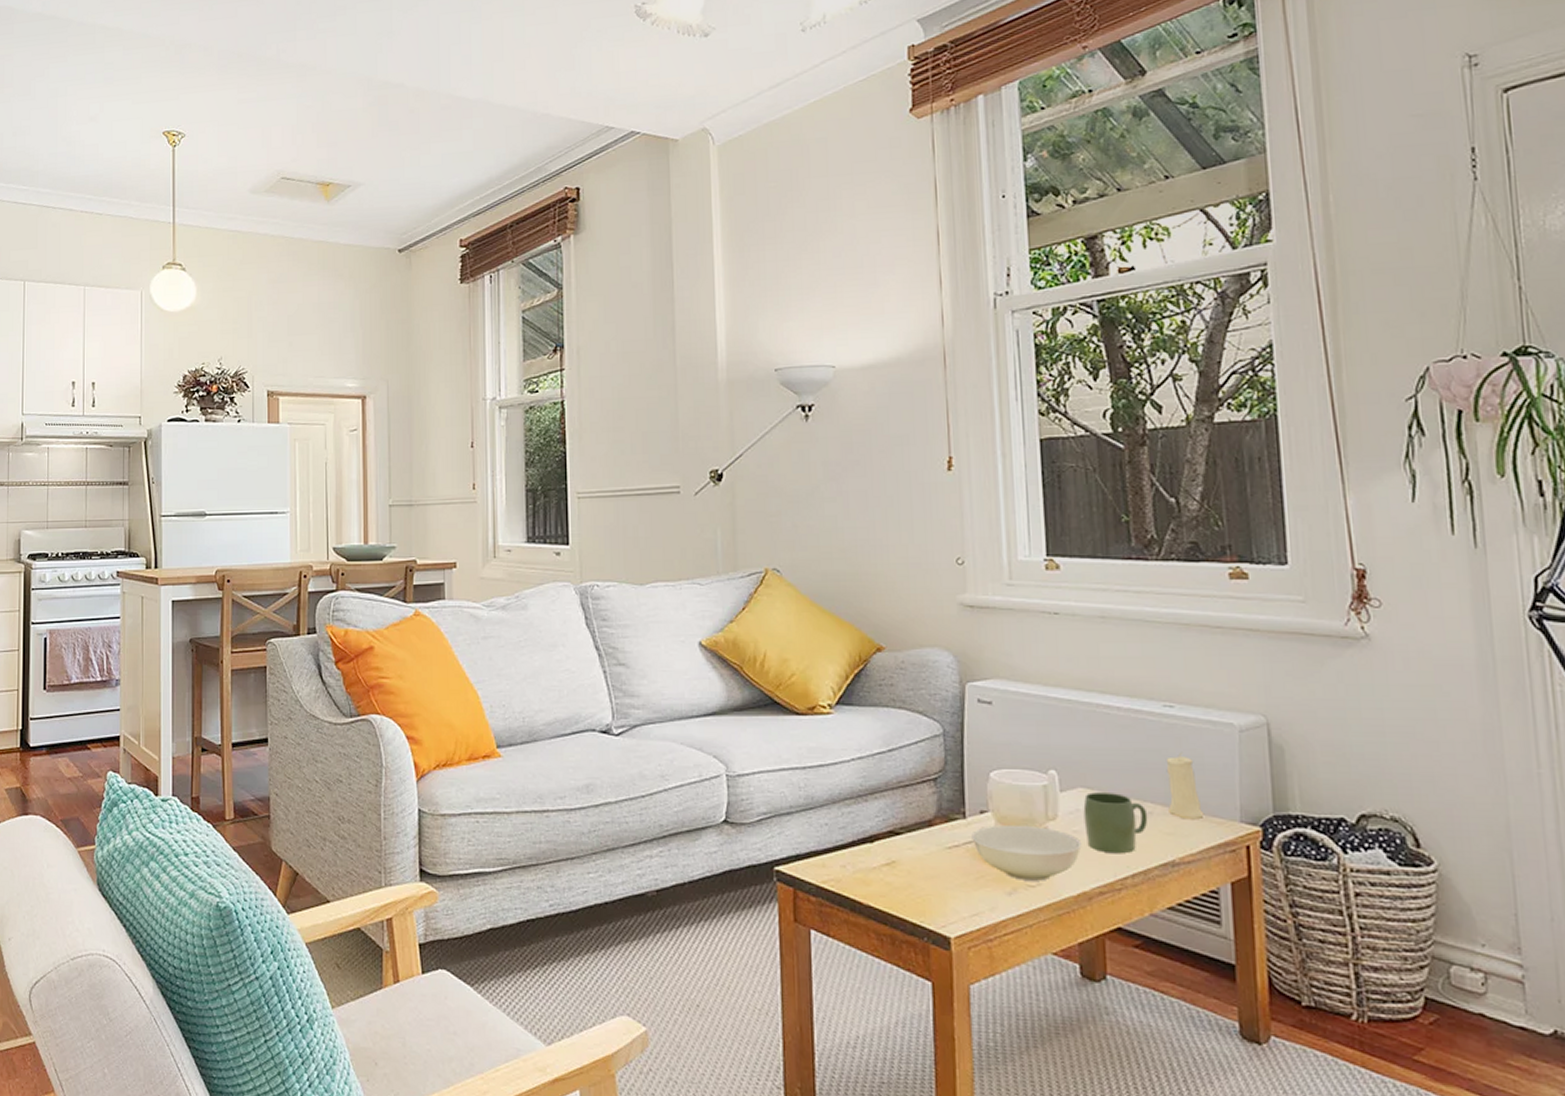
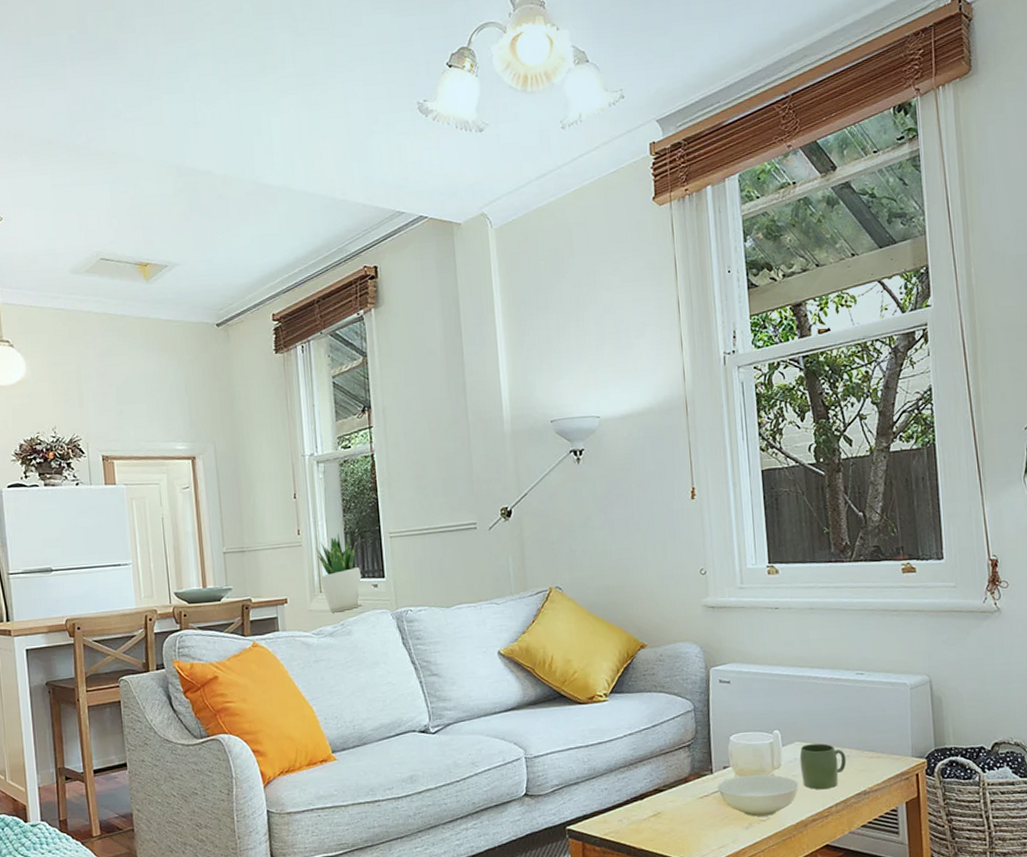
planter: none [492,487,544,584] -> present [315,530,364,614]
candle: present [1165,752,1205,820] -> none [858,708,887,759]

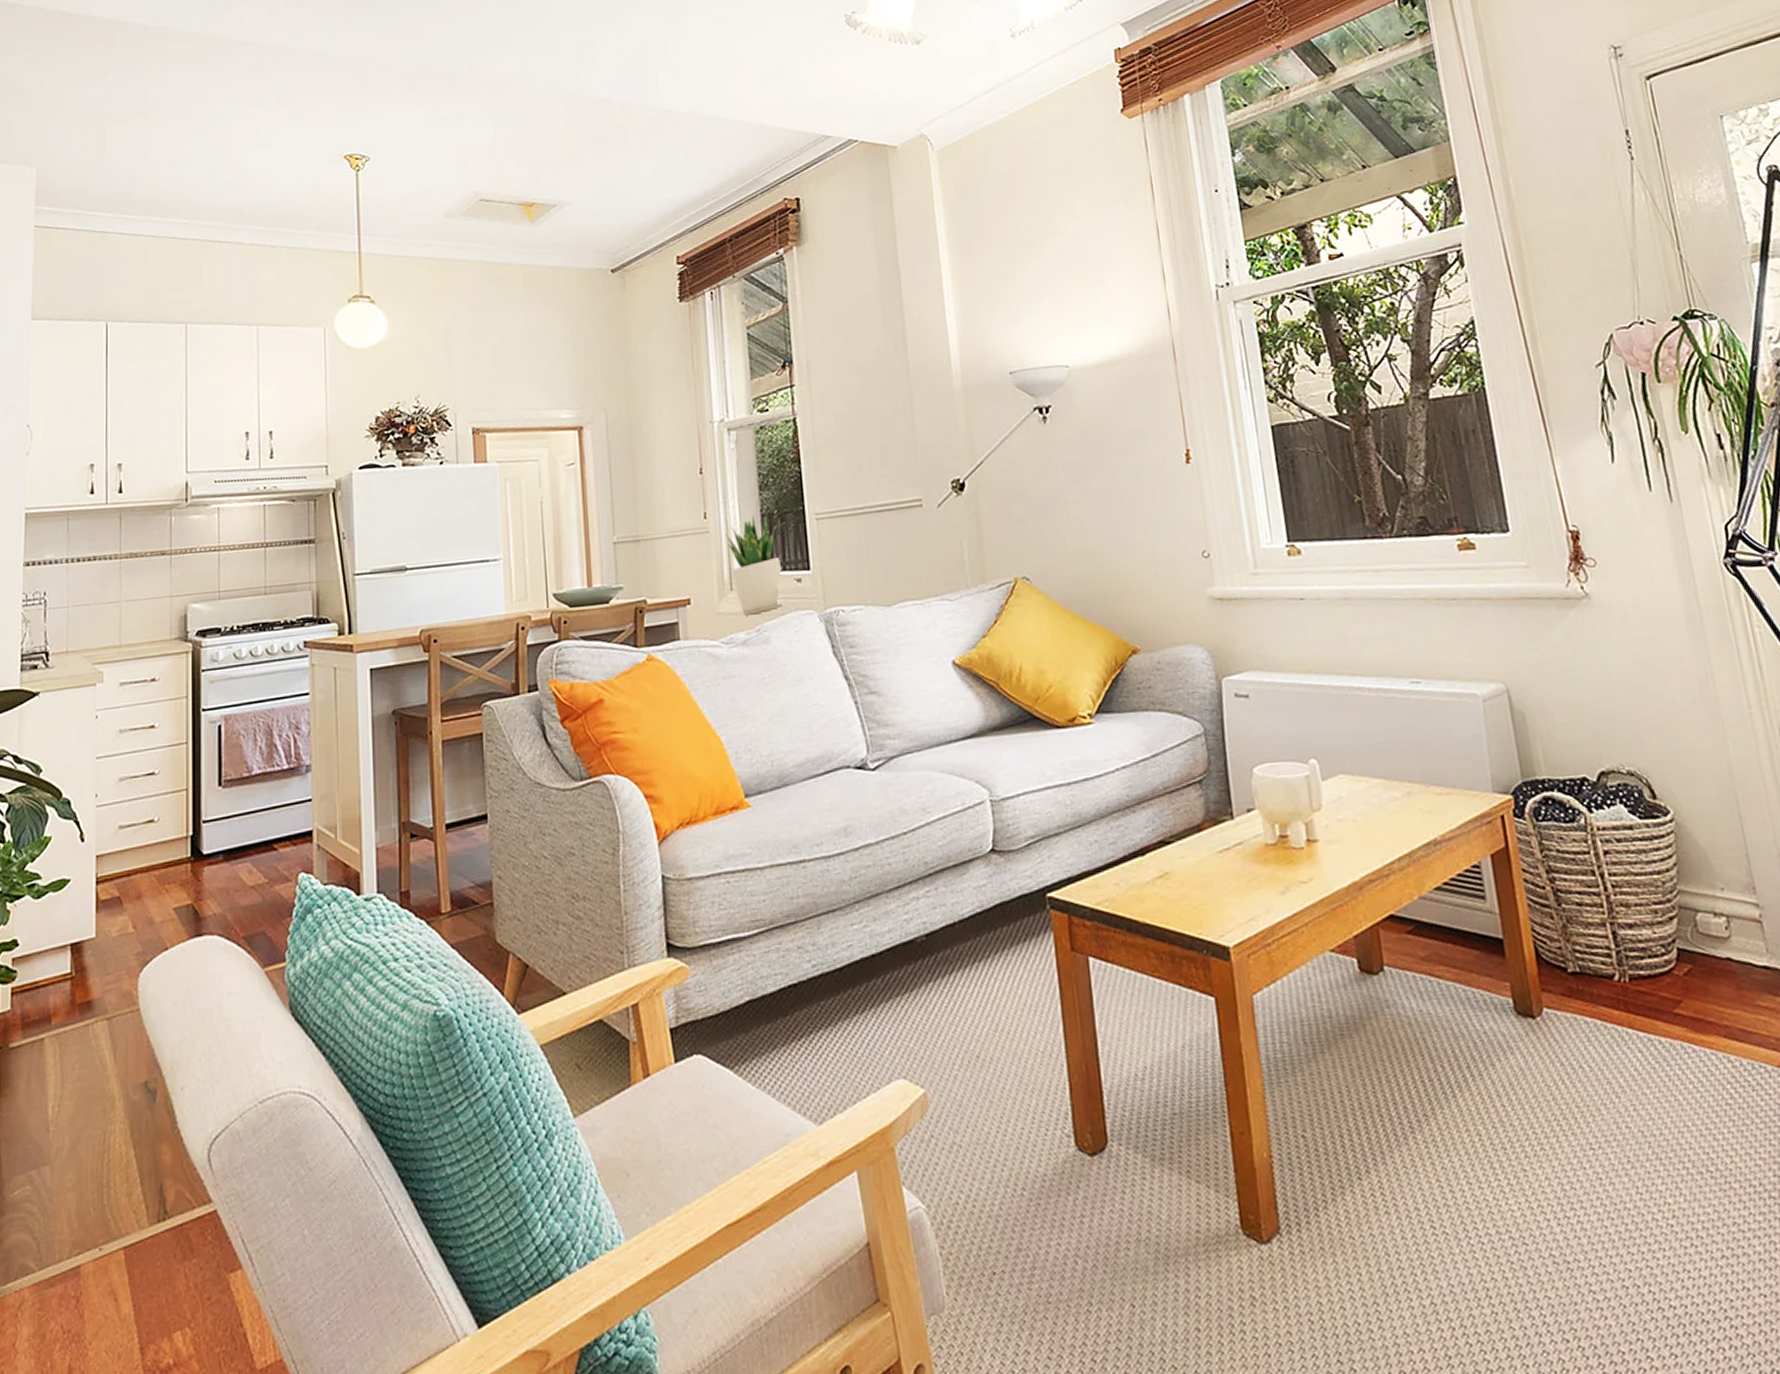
bowl: present [717,774,799,817] -> none [1240,819,1348,878]
mug: present [799,743,847,789] -> none [1345,776,1408,838]

